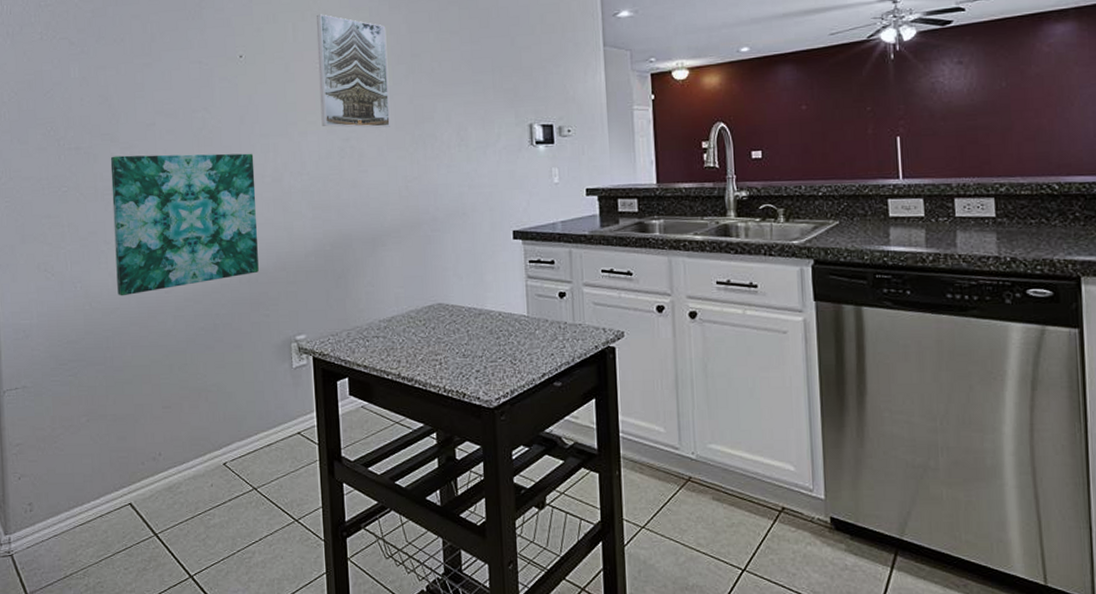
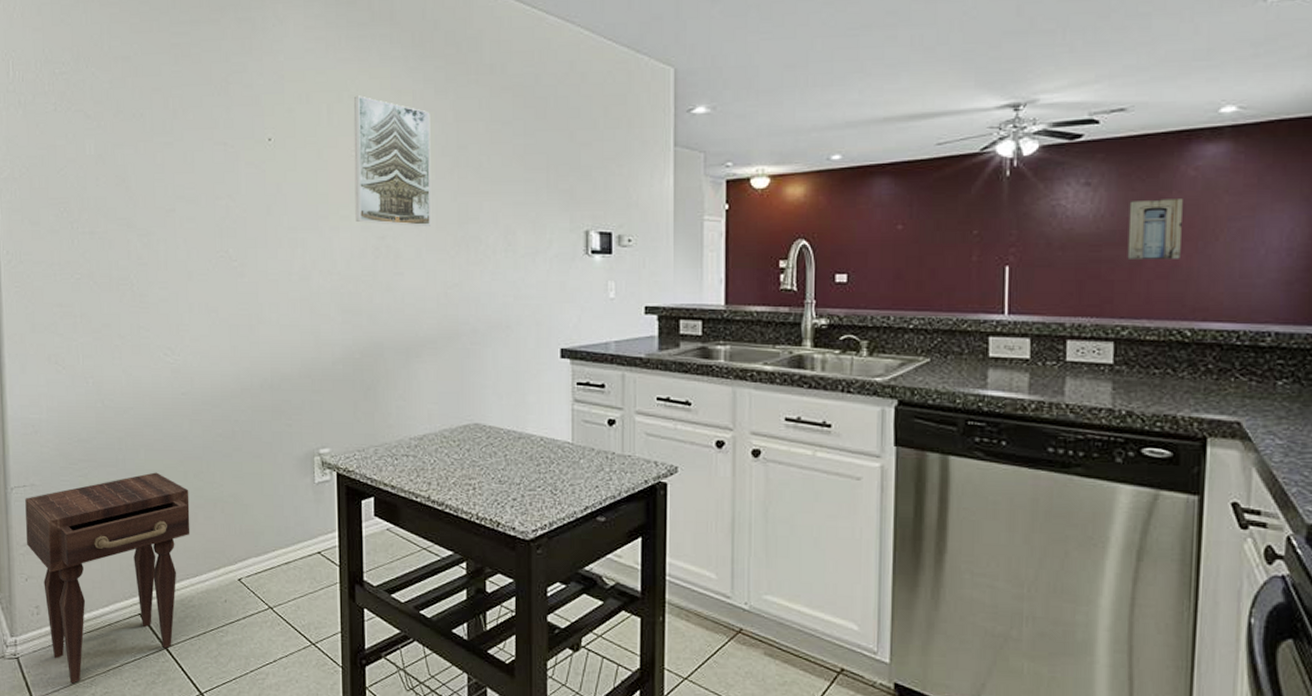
nightstand: none [17,367,177,576] -> present [25,472,190,684]
wall art: present [110,153,259,296] -> none [126,243,282,395]
wall art: none [996,71,1043,125] -> present [1127,199,1183,259]

